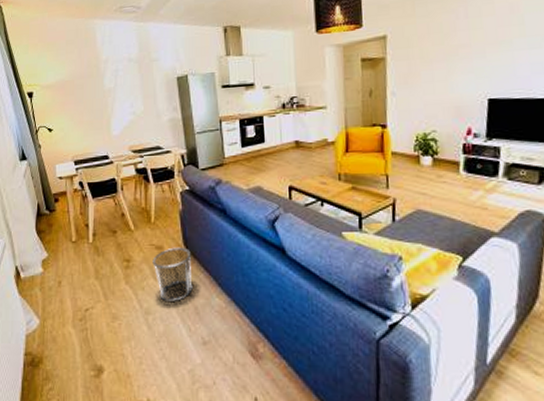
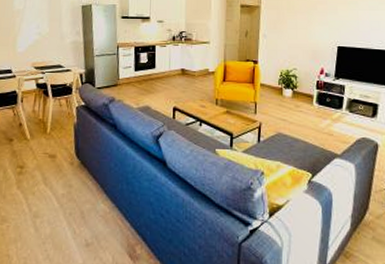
waste bin: present [152,247,193,301] -> none [44,156,81,206]

